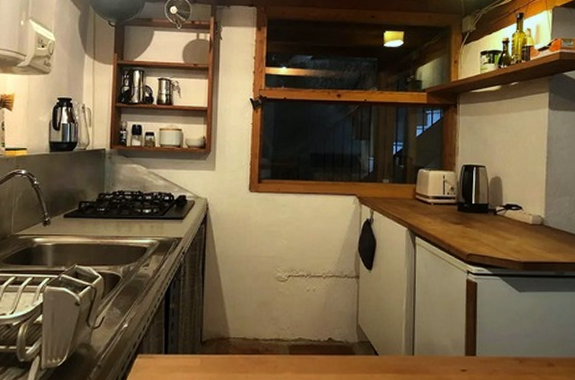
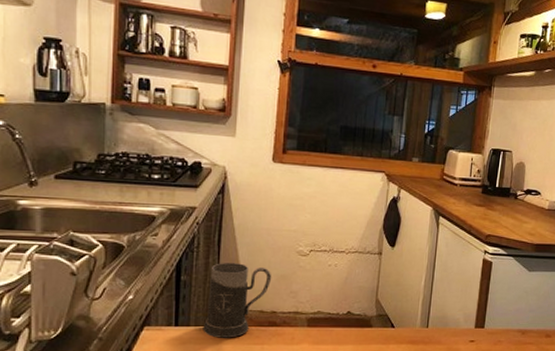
mug: none [190,290,253,366] -> present [203,263,272,338]

